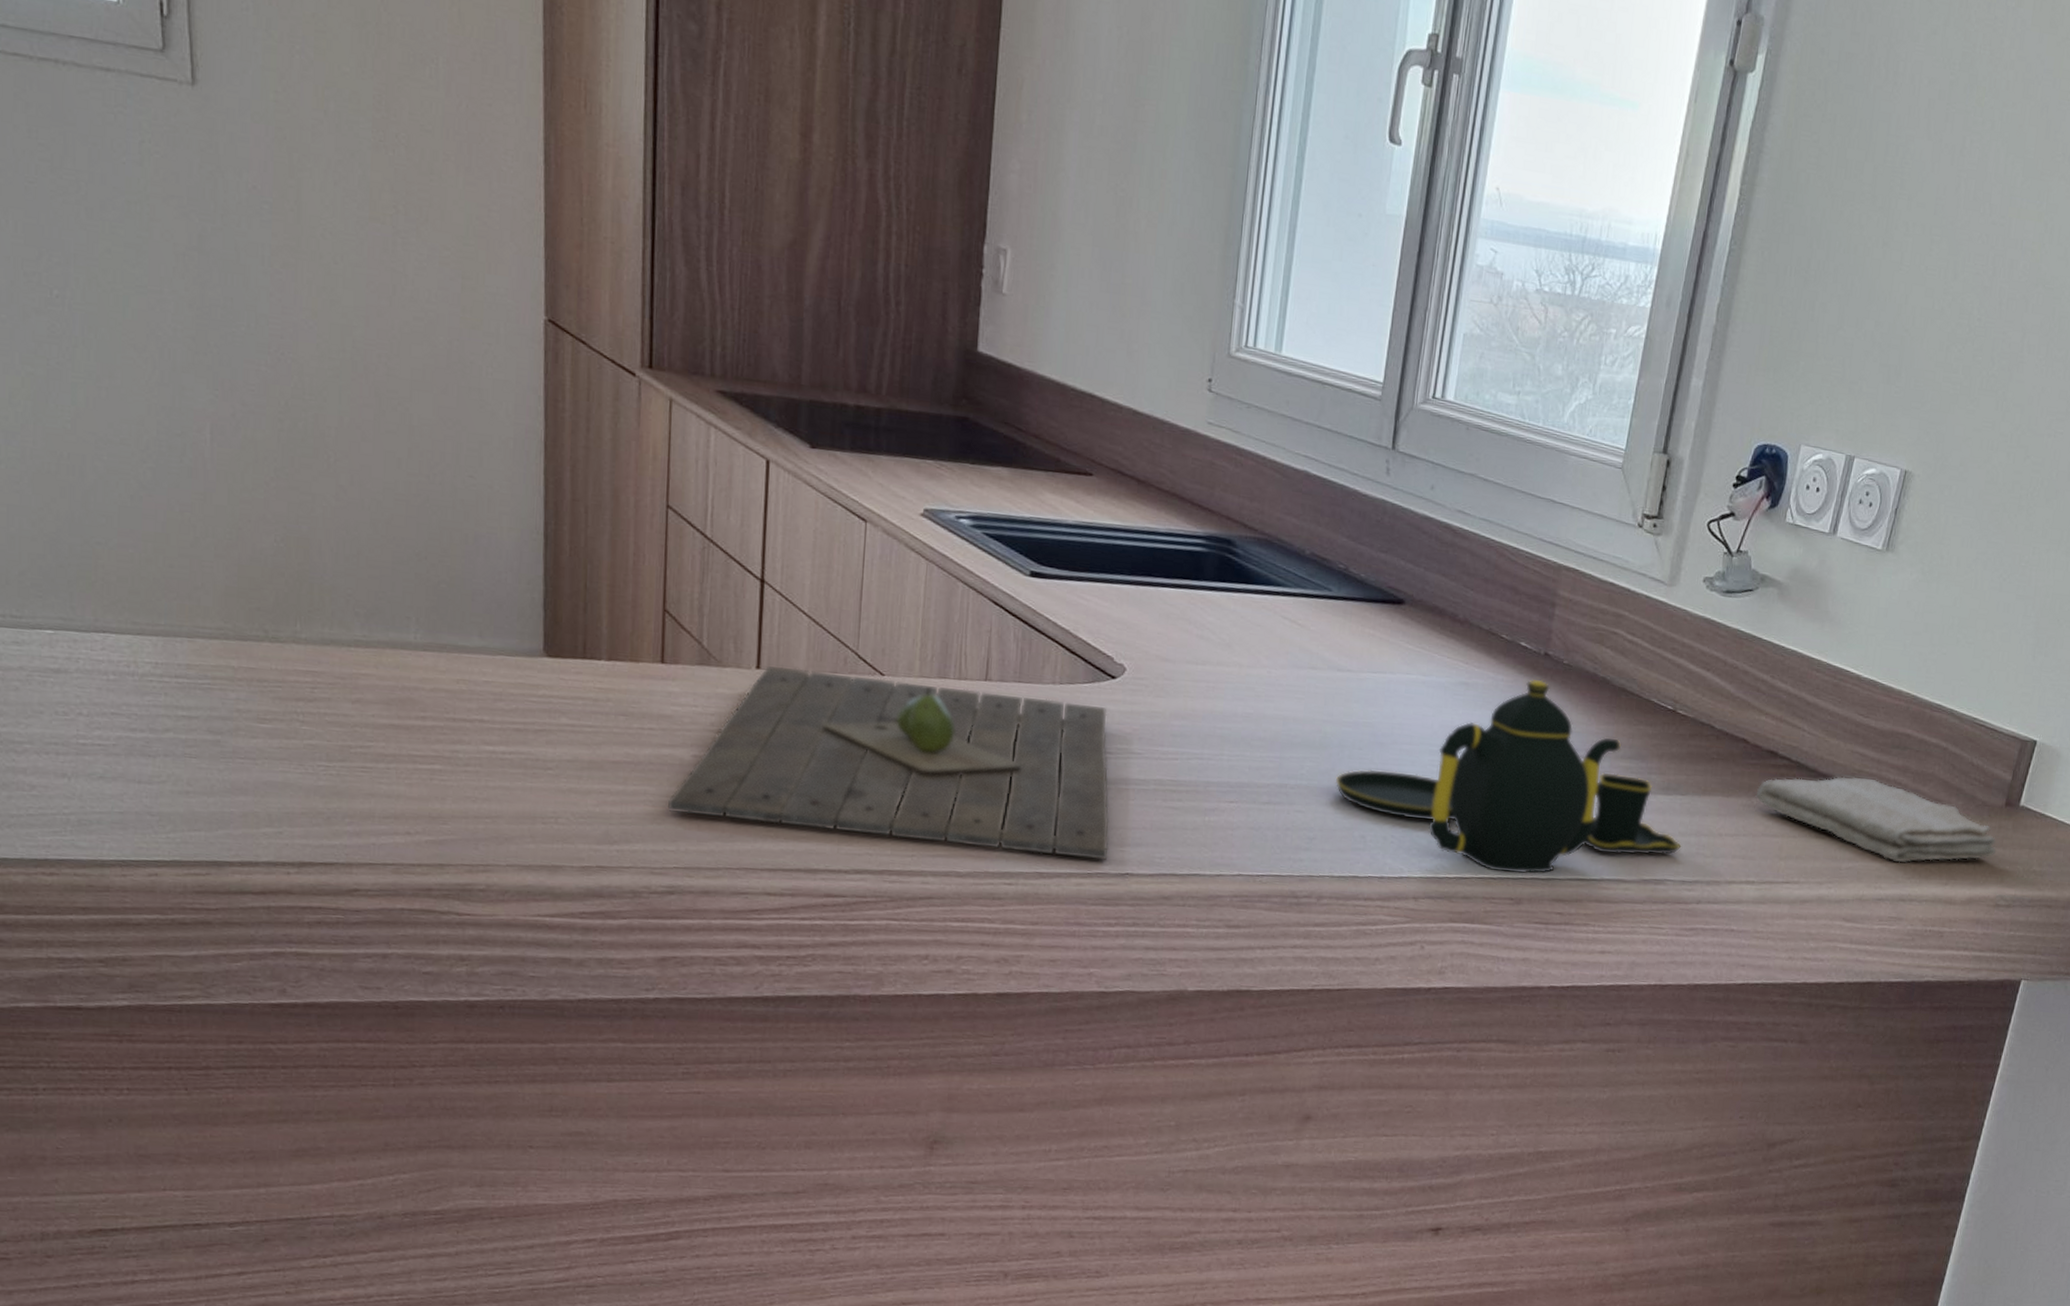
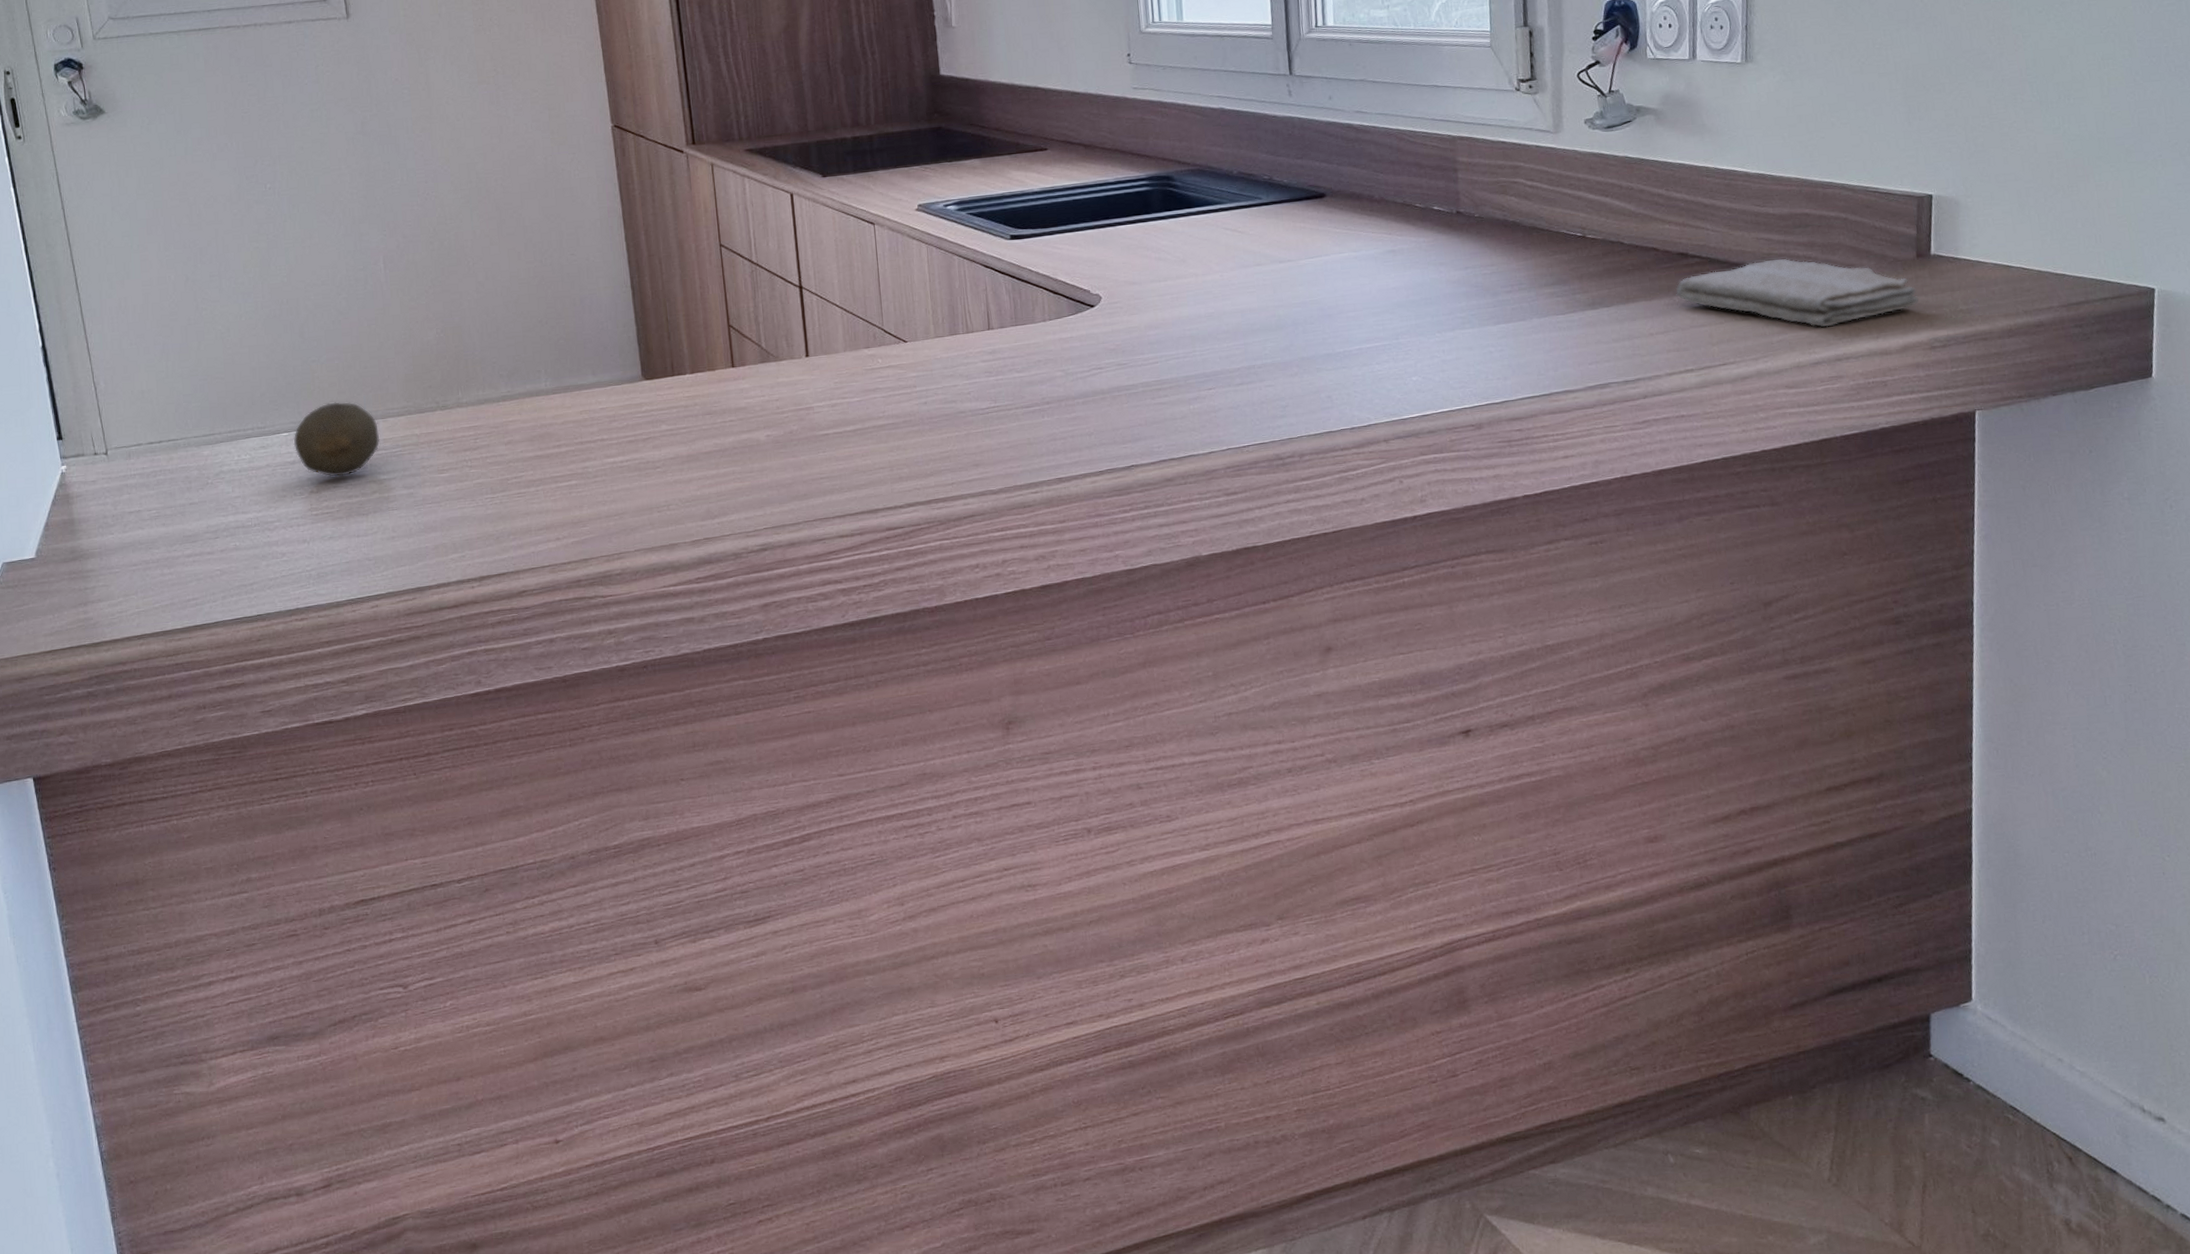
fruit: none [60,602,183,703] -> present [293,402,380,477]
cutting board: present [667,666,1109,860] -> none [751,332,1113,484]
teapot: present [1335,679,1682,874] -> none [1295,234,1618,405]

